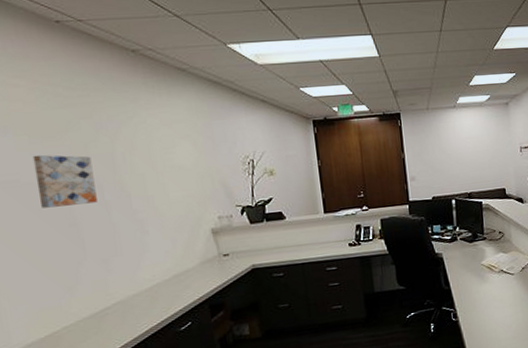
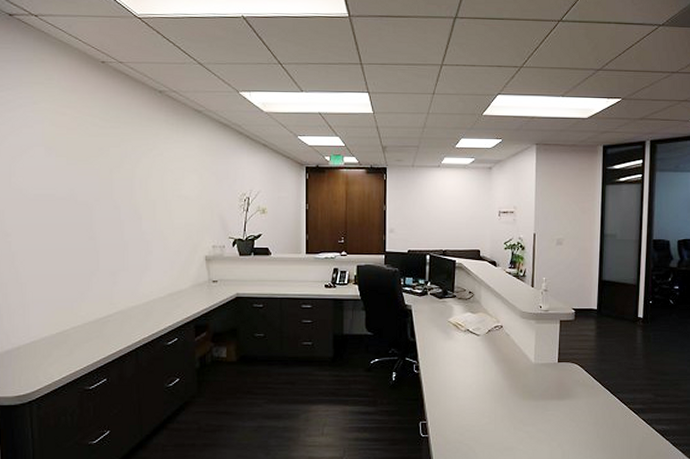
wall art: present [32,154,97,208] -> none [68,174,114,221]

